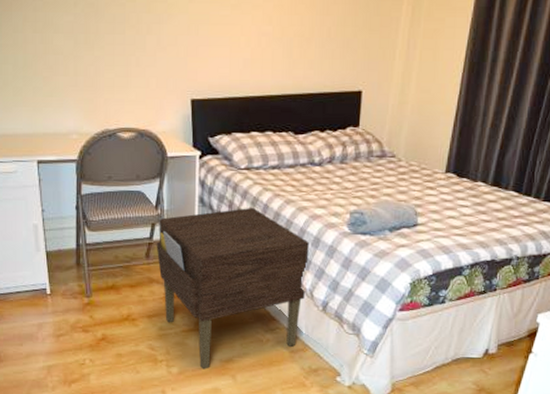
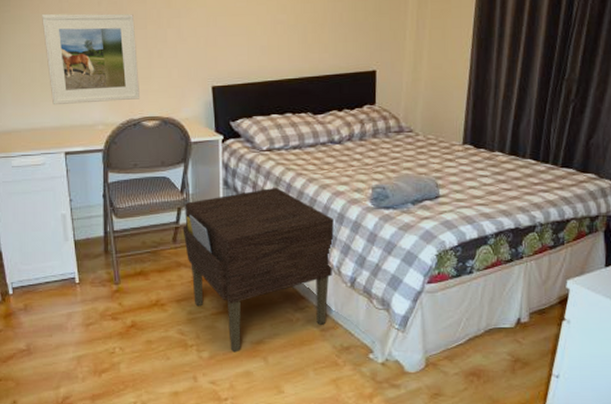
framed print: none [15,12,116,111] -> present [42,13,140,106]

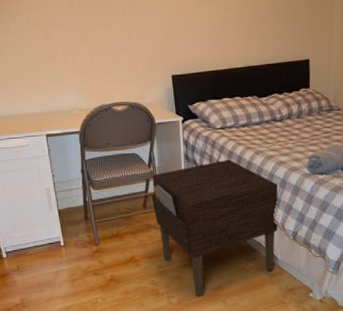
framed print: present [42,13,140,106] -> none [20,13,109,94]

